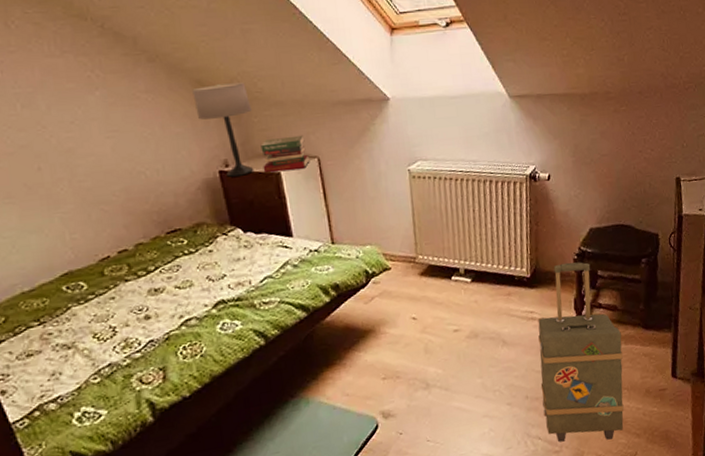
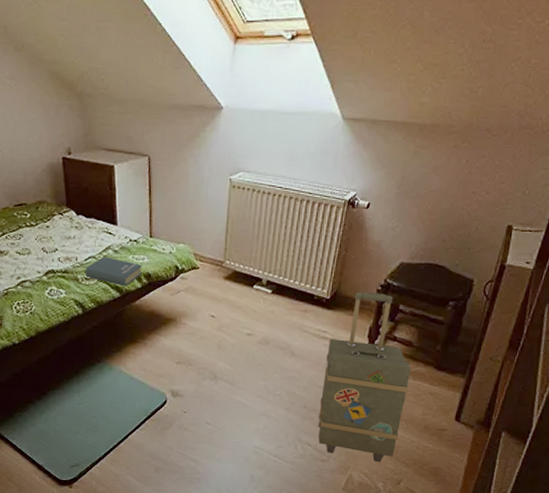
table lamp: present [192,82,254,177] -> none [48,77,97,164]
books: present [260,135,310,173] -> none [100,133,141,165]
book: none [262,273,329,304] -> present [86,257,142,287]

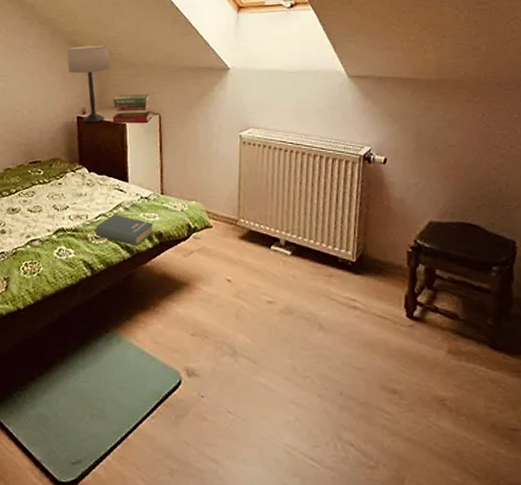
table lamp: none [48,77,97,164] -> present [67,45,111,123]
books: none [100,133,141,165] -> present [112,93,152,123]
suitcase: present [318,291,411,462] -> none [358,254,462,472]

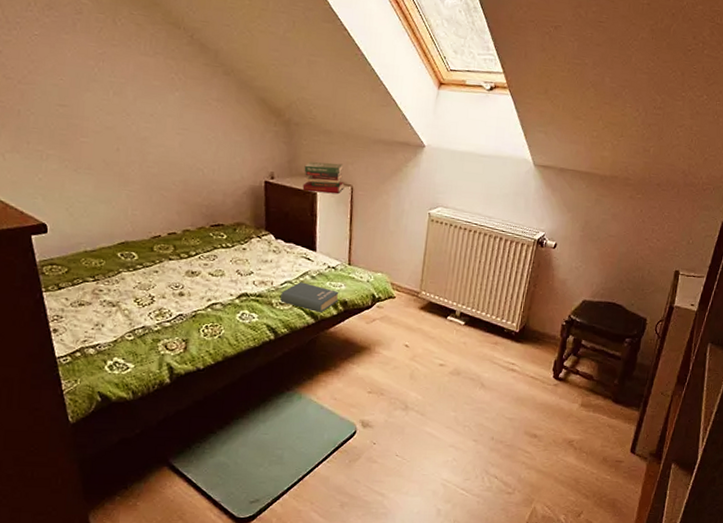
table lamp: present [67,45,111,123] -> none [255,104,304,189]

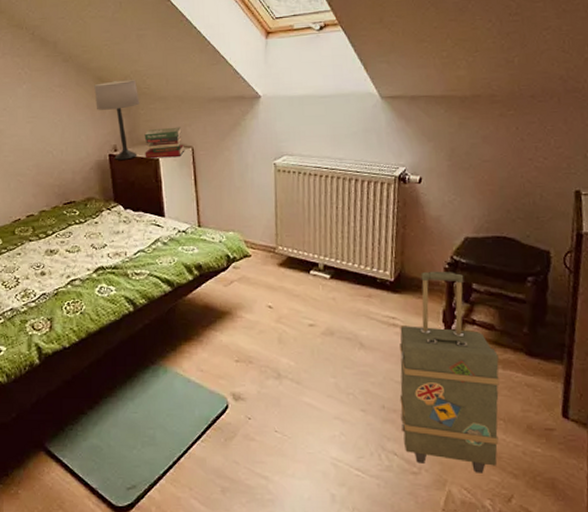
table lamp: none [255,104,304,189] -> present [94,80,140,160]
book: present [280,282,339,313] -> none [135,250,193,280]
suitcase: none [504,326,592,494] -> present [399,271,499,473]

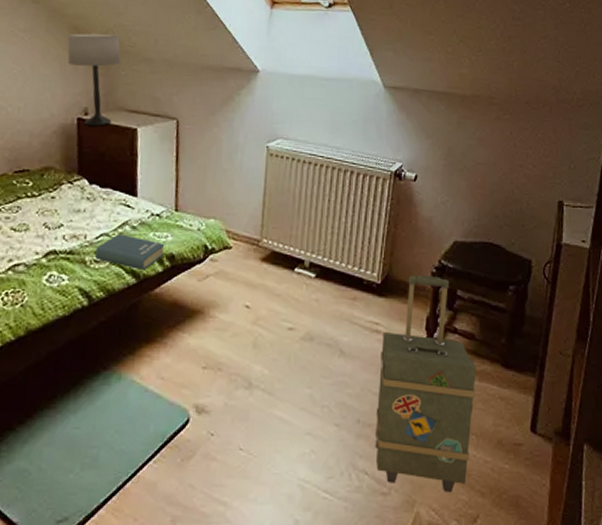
book: none [135,250,193,280] -> present [95,234,165,271]
books: present [144,127,185,159] -> none [120,94,169,129]

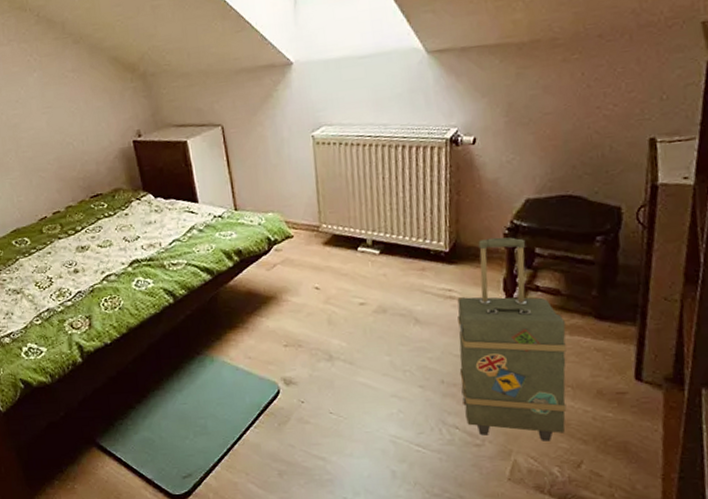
table lamp: present [67,33,122,126] -> none [110,56,164,146]
book: present [95,234,165,271] -> none [171,237,232,268]

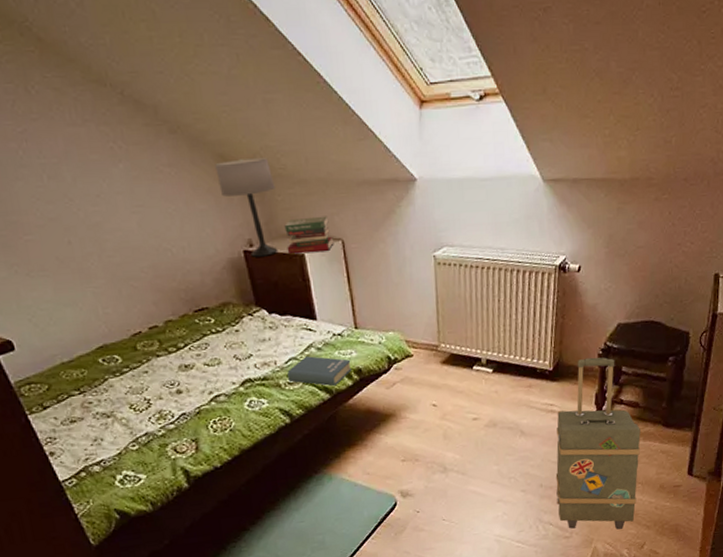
table lamp: none [110,56,164,146] -> present [215,158,279,257]
books: none [169,104,214,142] -> present [284,216,334,255]
book: none [171,237,232,268] -> present [287,356,352,387]

